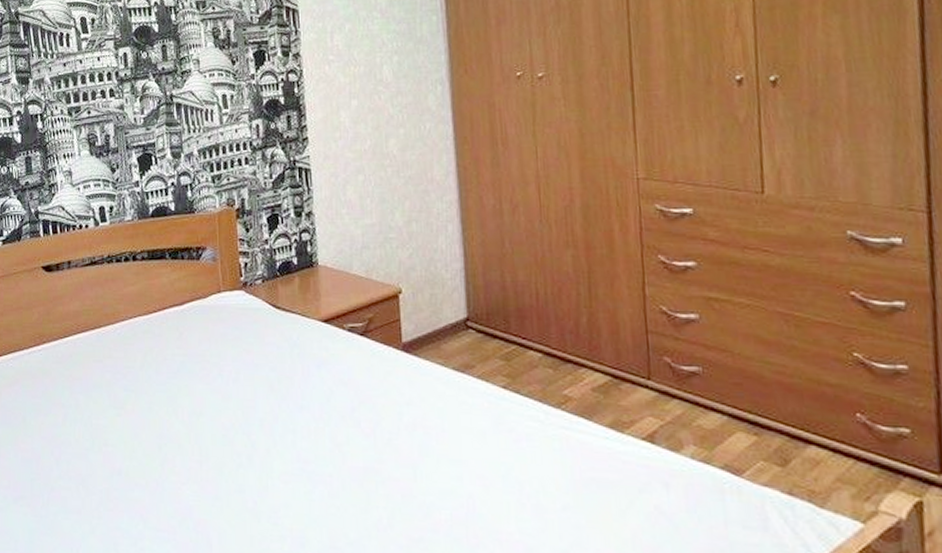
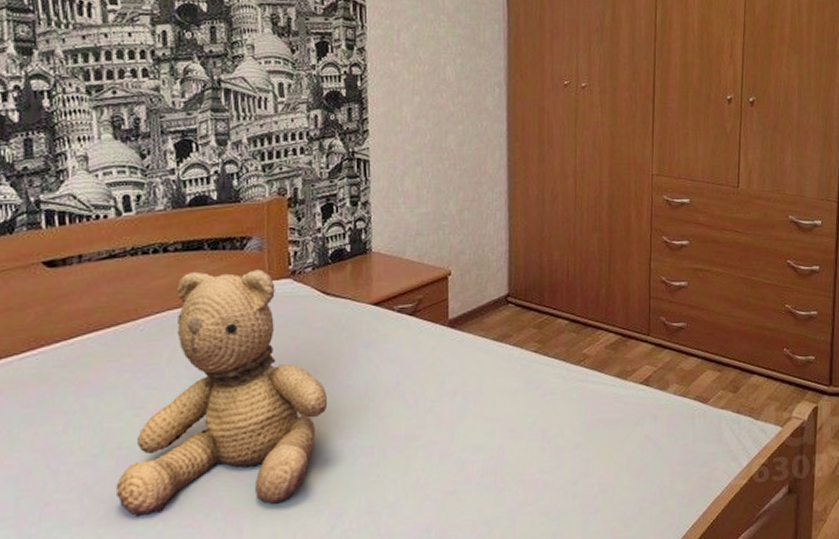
teddy bear: none [104,280,284,523] -> present [115,269,328,517]

